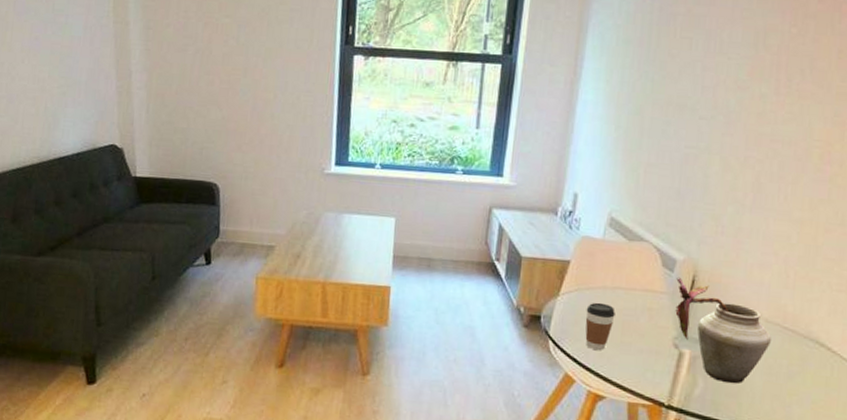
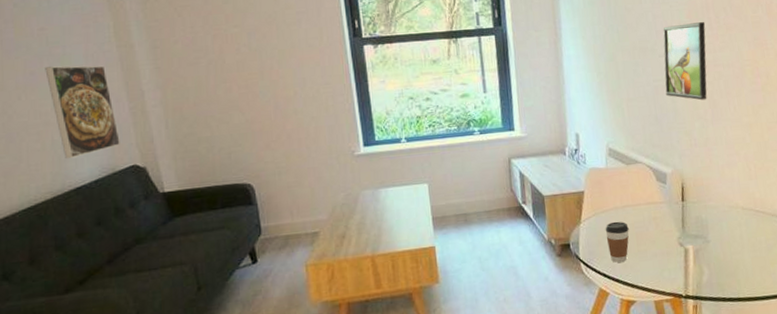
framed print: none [48,34,104,128] -> present [45,65,120,159]
vase: present [675,277,771,384] -> none [669,187,750,266]
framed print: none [698,82,771,181] -> present [663,21,707,101]

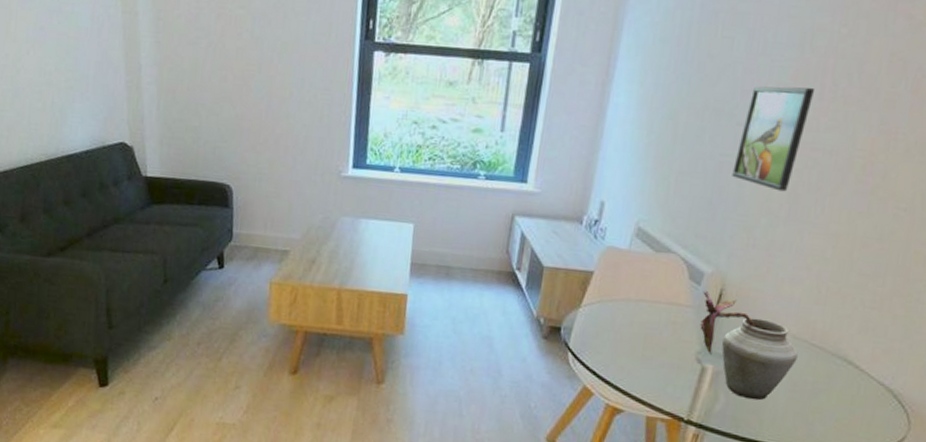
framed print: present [45,65,120,159] -> none [53,24,113,124]
coffee cup: present [605,221,629,263] -> none [605,314,638,364]
vase: none [669,187,750,266] -> present [700,290,798,401]

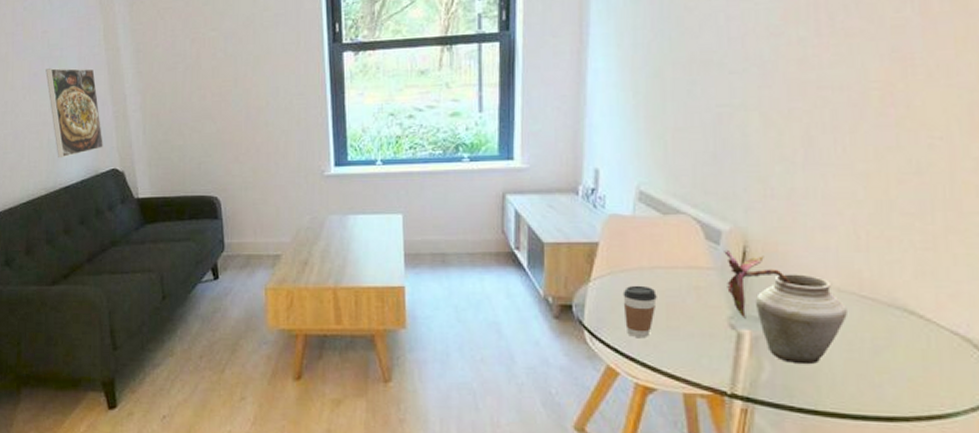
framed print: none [53,24,113,124] -> present [46,68,103,159]
coffee cup: none [605,314,638,364] -> present [622,285,657,339]
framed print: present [732,86,815,192] -> none [733,24,810,136]

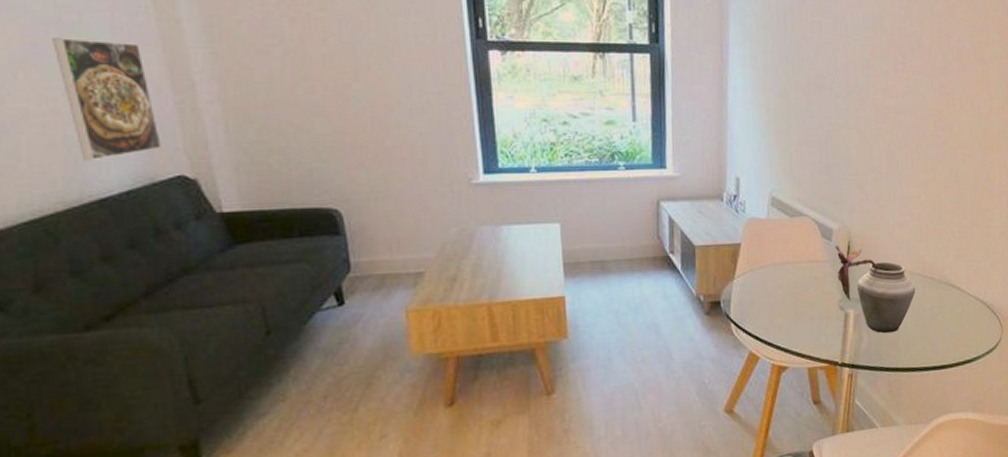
coffee cup: present [622,285,657,339] -> none [761,279,787,325]

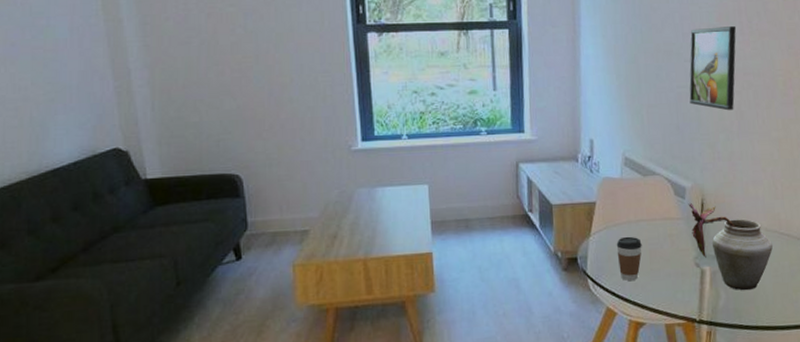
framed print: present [52,38,161,162] -> none [27,38,102,138]
coffee cup: none [761,279,787,325] -> present [616,236,642,282]
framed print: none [840,61,890,151] -> present [689,25,737,111]

